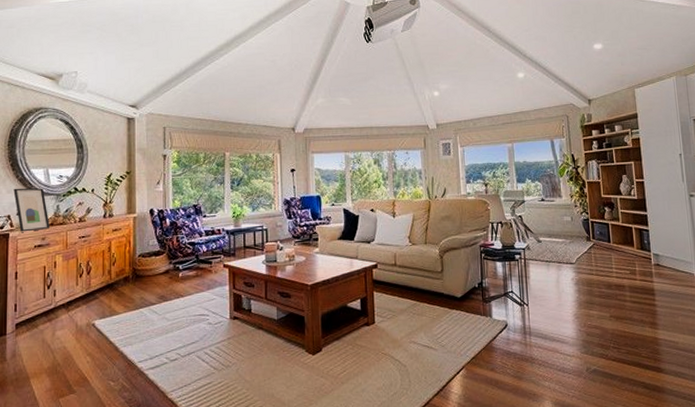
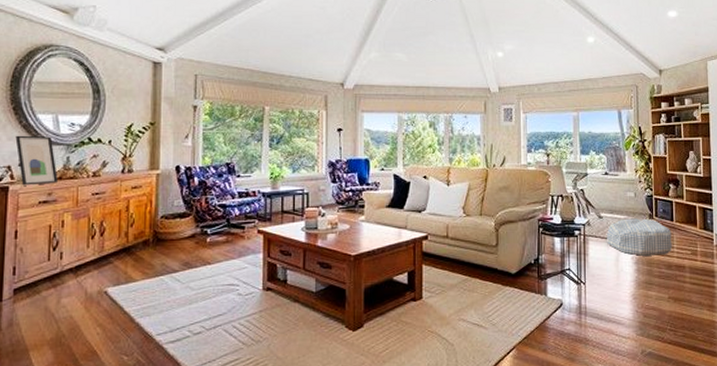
dog bed: none [546,241,611,277] -> present [606,218,672,256]

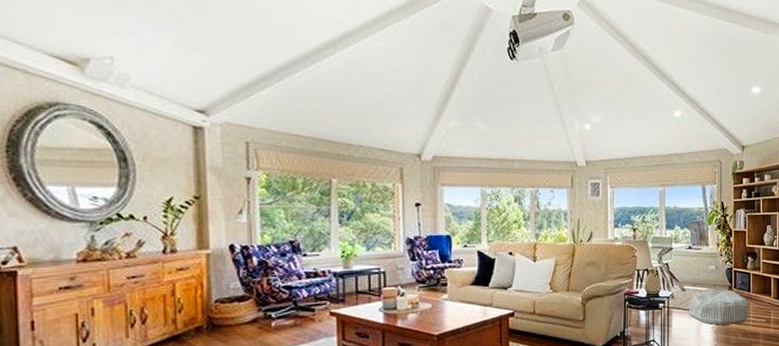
picture frame: present [15,135,59,186] -> none [20,210,83,269]

